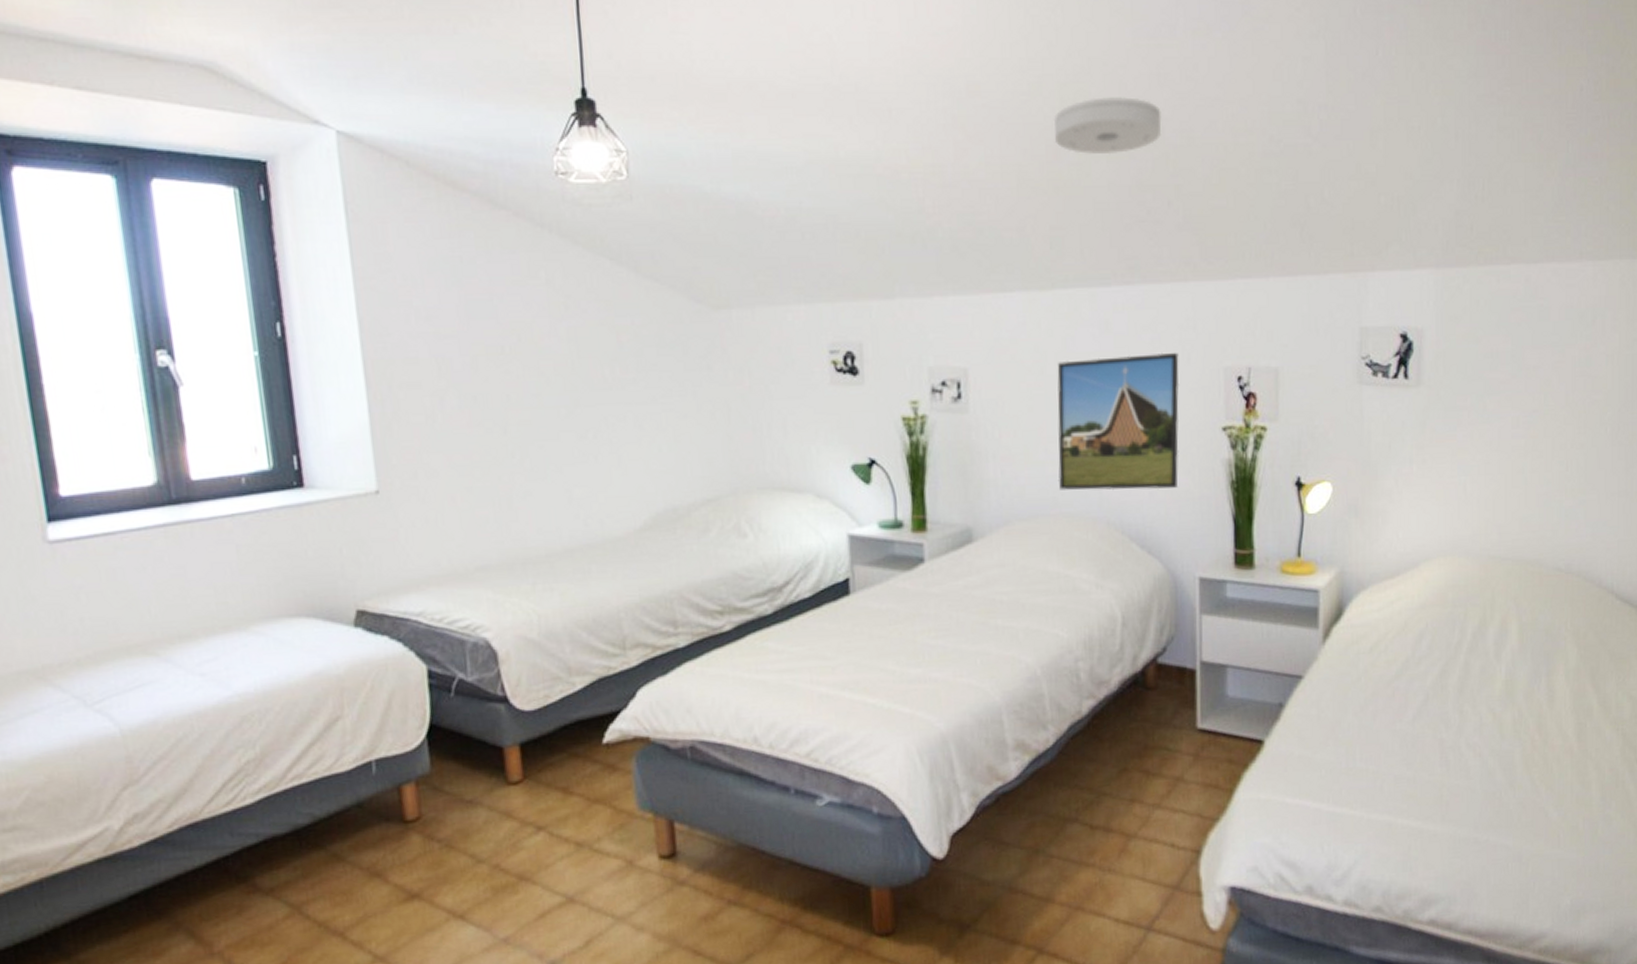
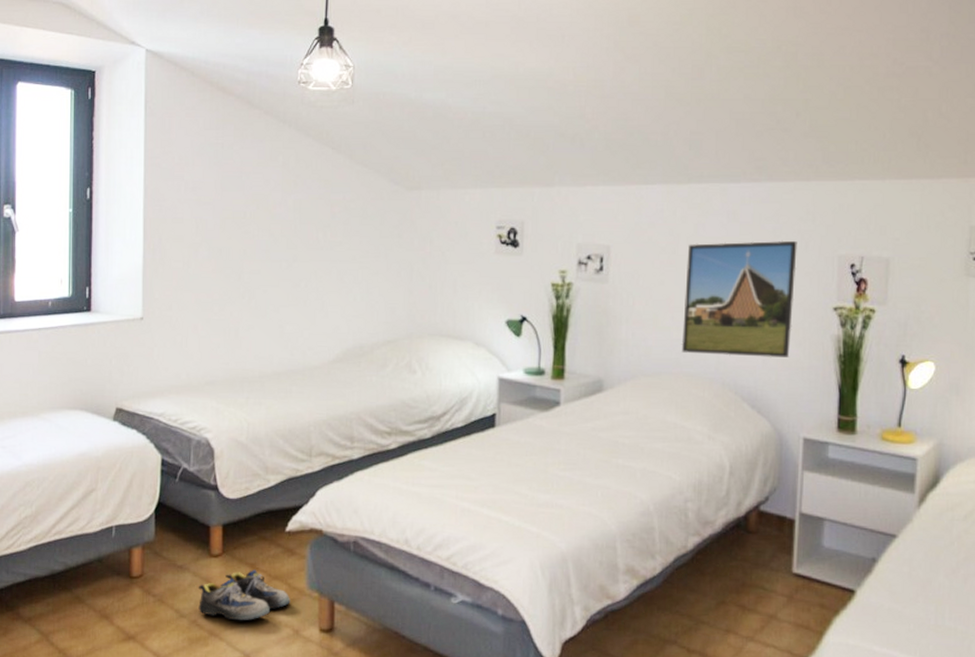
shoe: none [497,793,619,859] -> present [198,569,291,621]
smoke detector: present [1053,97,1162,155] -> none [699,26,796,74]

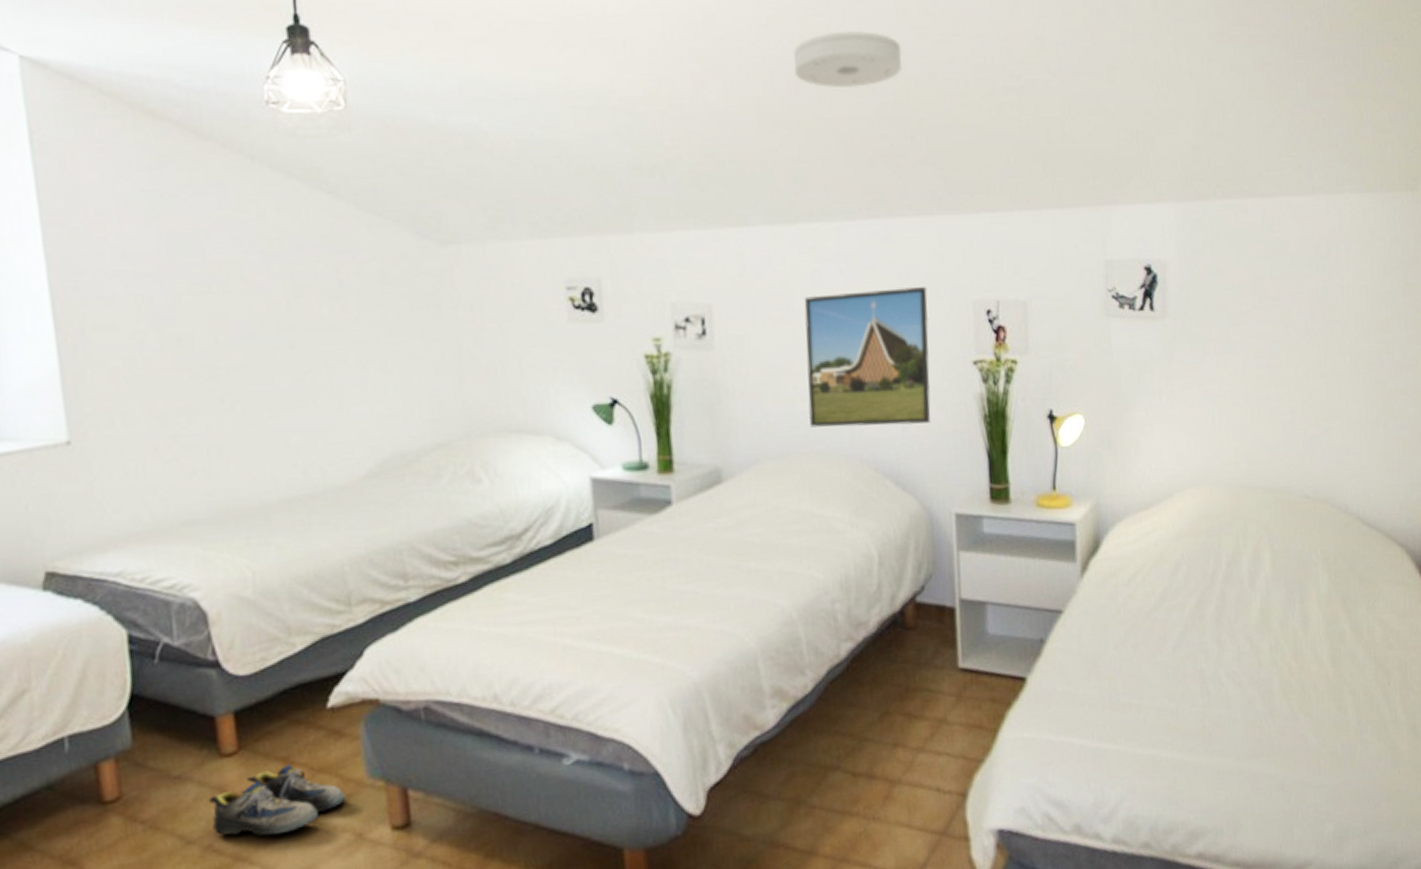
smoke detector: none [699,26,796,74] -> present [792,31,902,89]

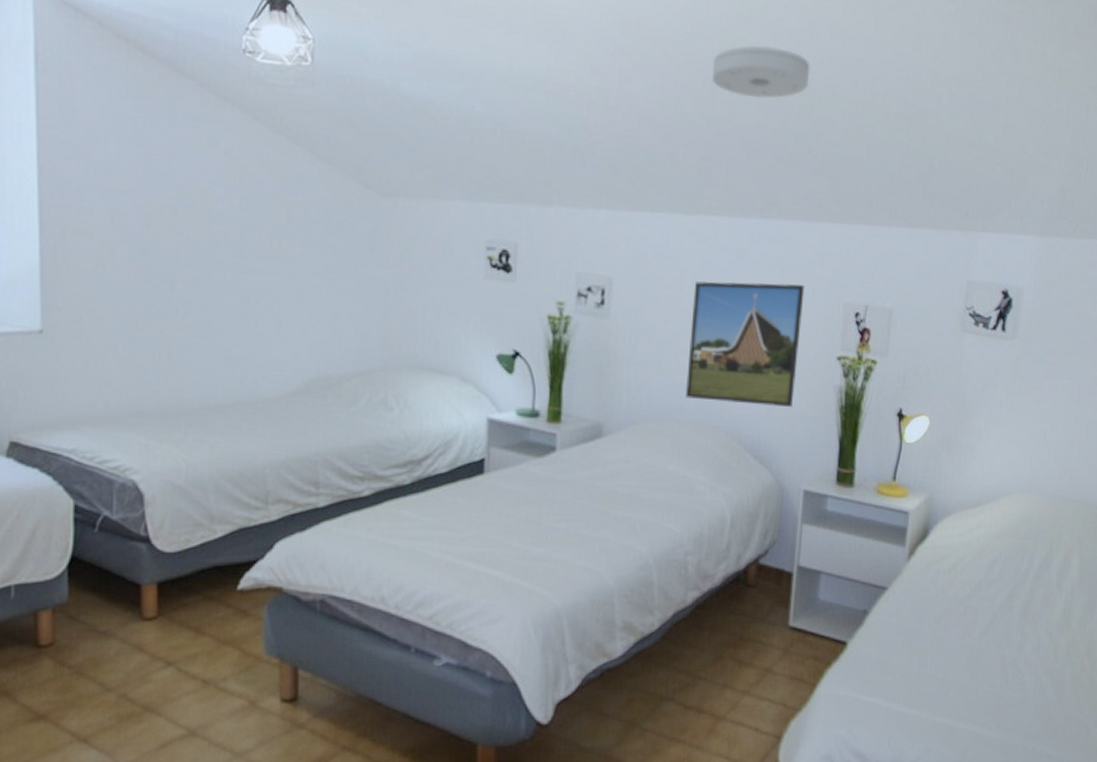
shoe: present [209,763,346,836] -> none [128,633,245,693]

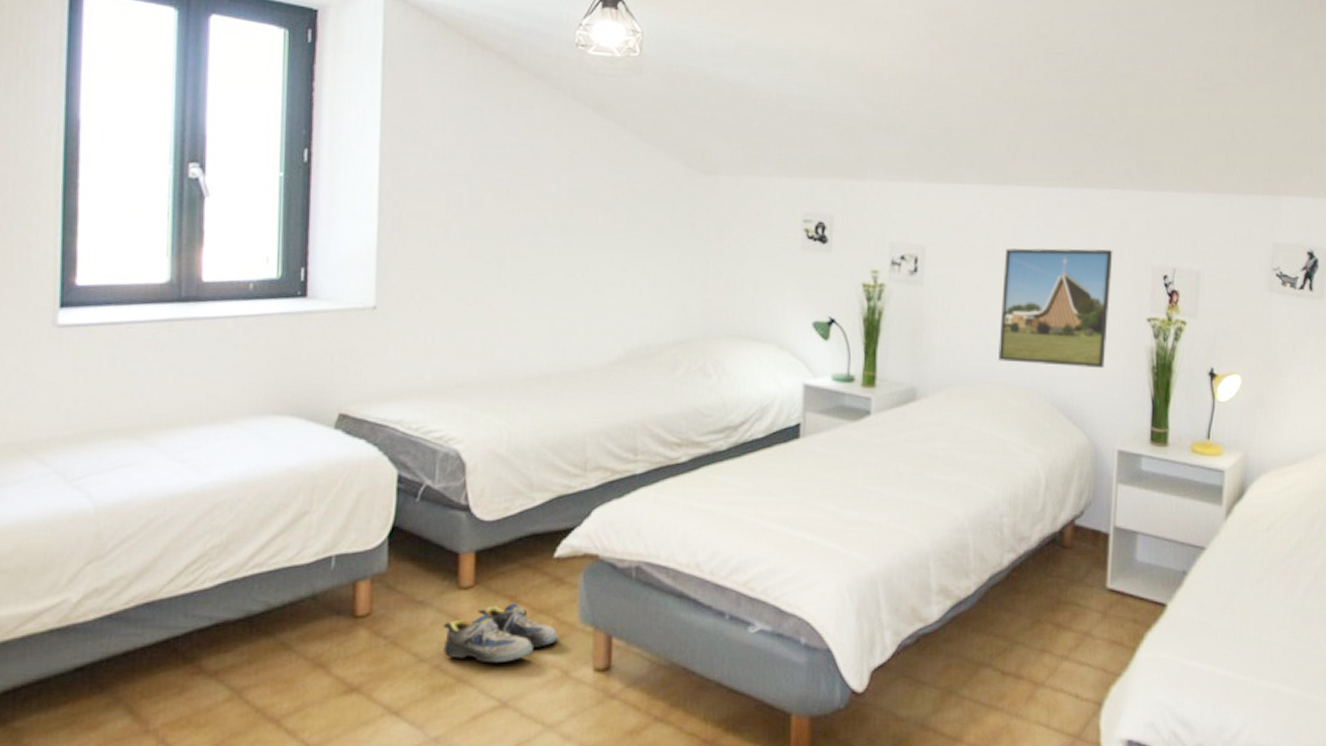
shoe: none [128,633,245,693] -> present [443,602,559,663]
smoke detector: present [711,45,810,99] -> none [1018,27,1112,77]

